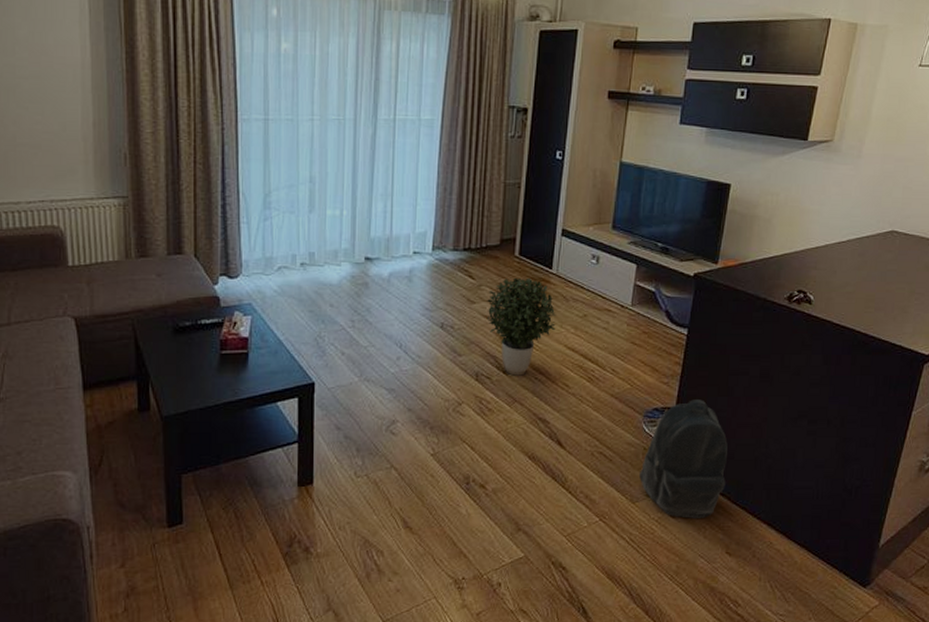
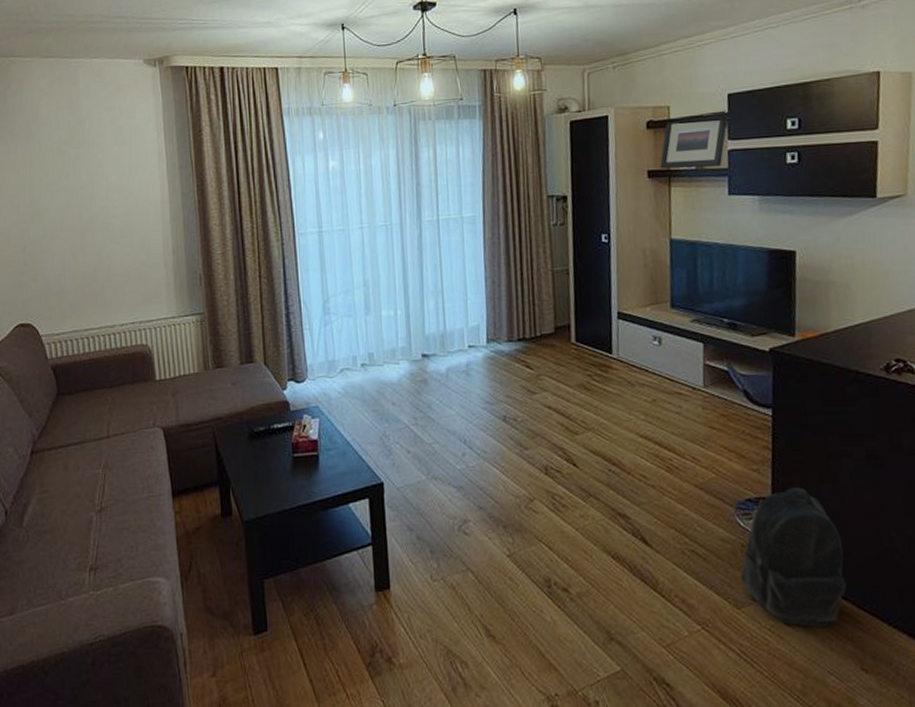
potted plant: present [487,277,556,376] -> none [548,364,624,468]
picture frame: none [621,38,692,95] -> present [660,110,729,169]

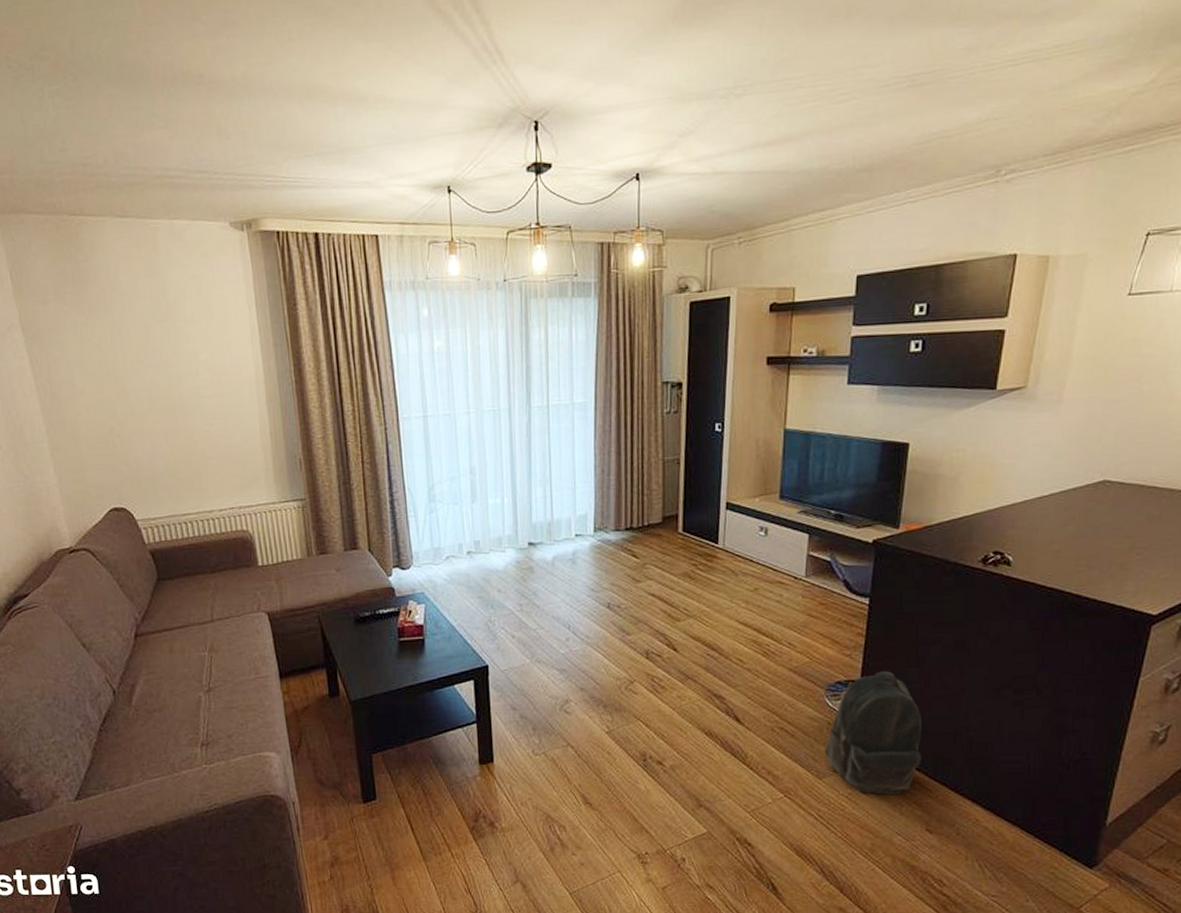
picture frame: present [660,110,729,169] -> none [780,293,856,356]

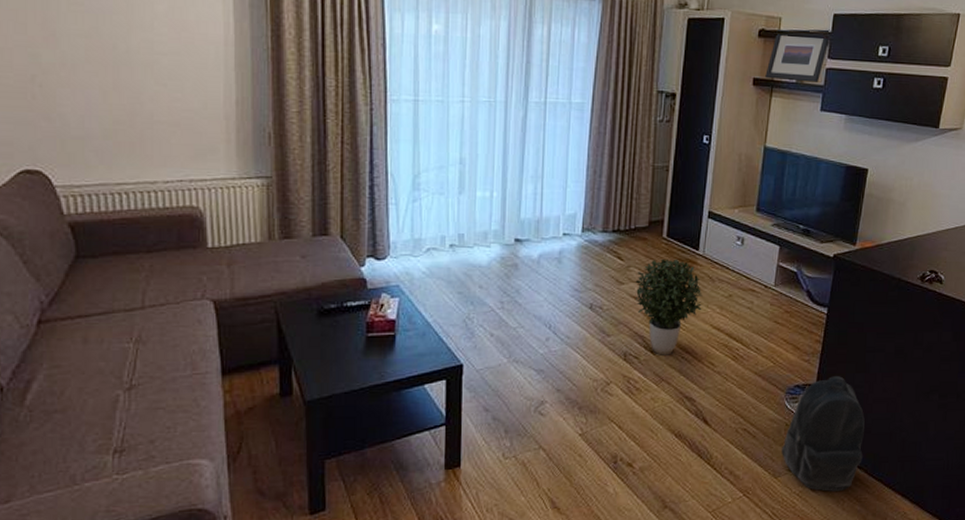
potted plant: none [652,553,726,653] -> present [635,258,702,355]
picture frame: none [780,293,856,356] -> present [765,29,832,83]

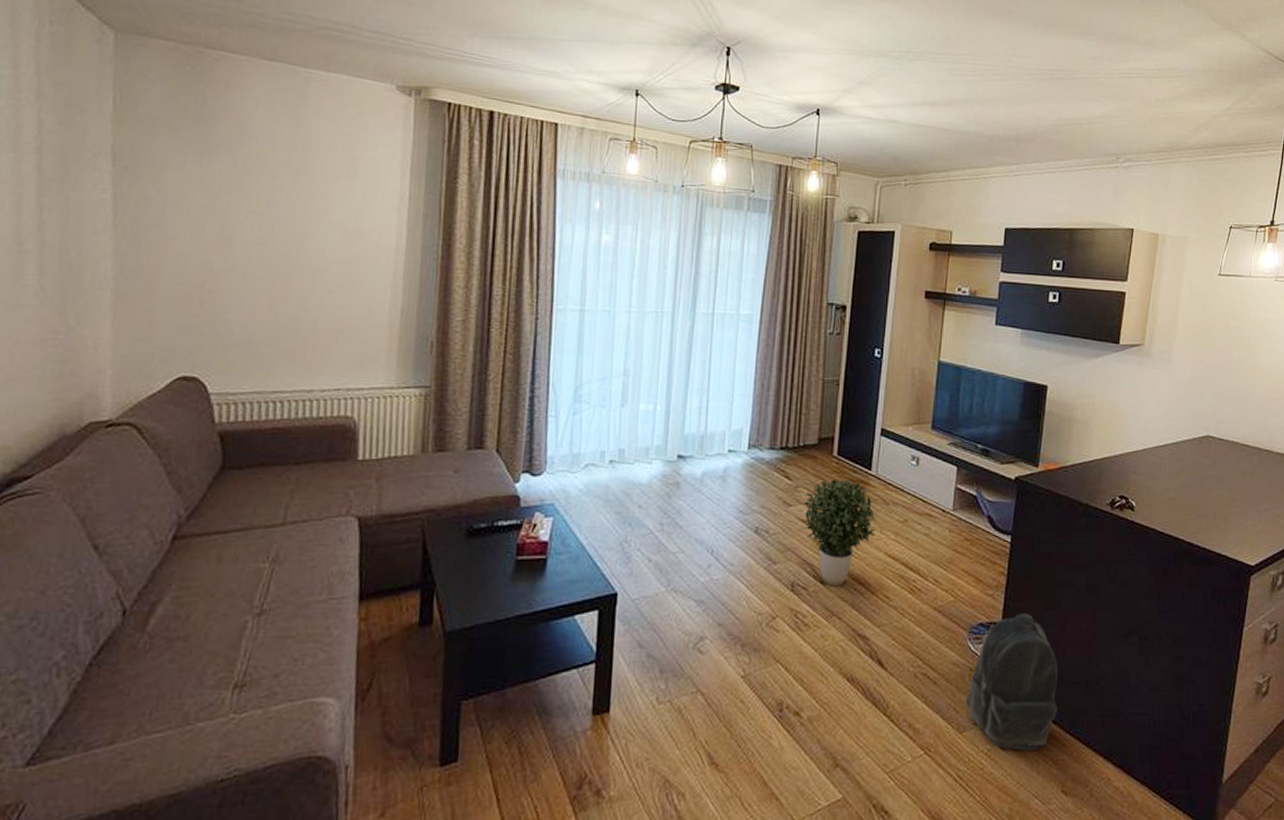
picture frame: present [765,29,832,83] -> none [937,242,1004,296]

